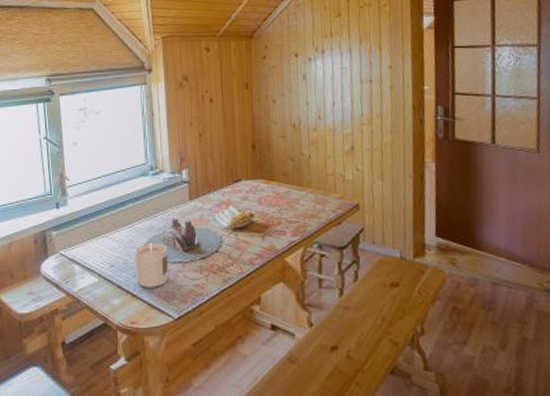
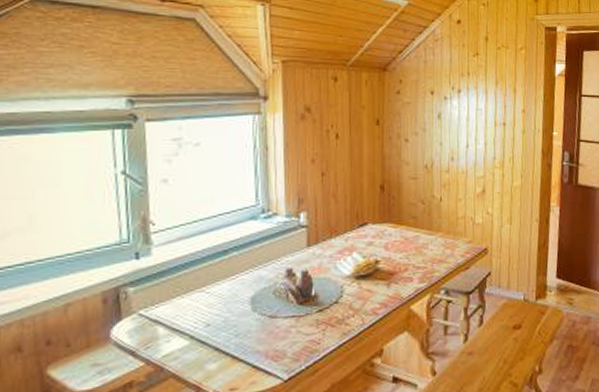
candle: present [134,242,168,288] -> none [237,295,279,348]

